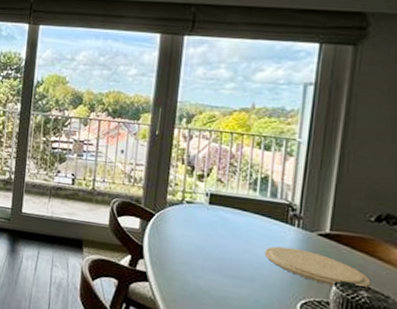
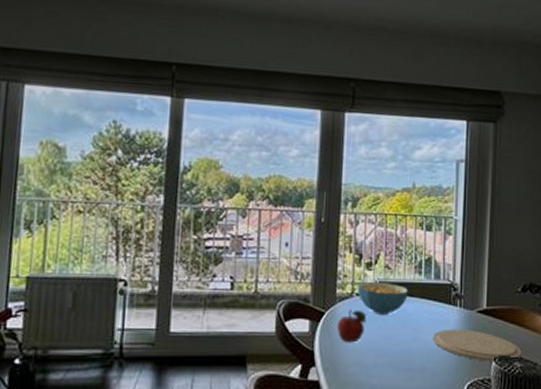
fruit: none [165,214,195,245] -> present [336,309,366,343]
cereal bowl: none [187,192,241,224] -> present [357,281,408,315]

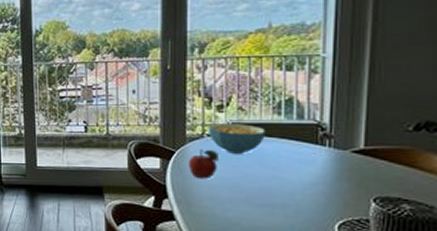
plate: present [432,329,522,362] -> none [295,169,413,202]

